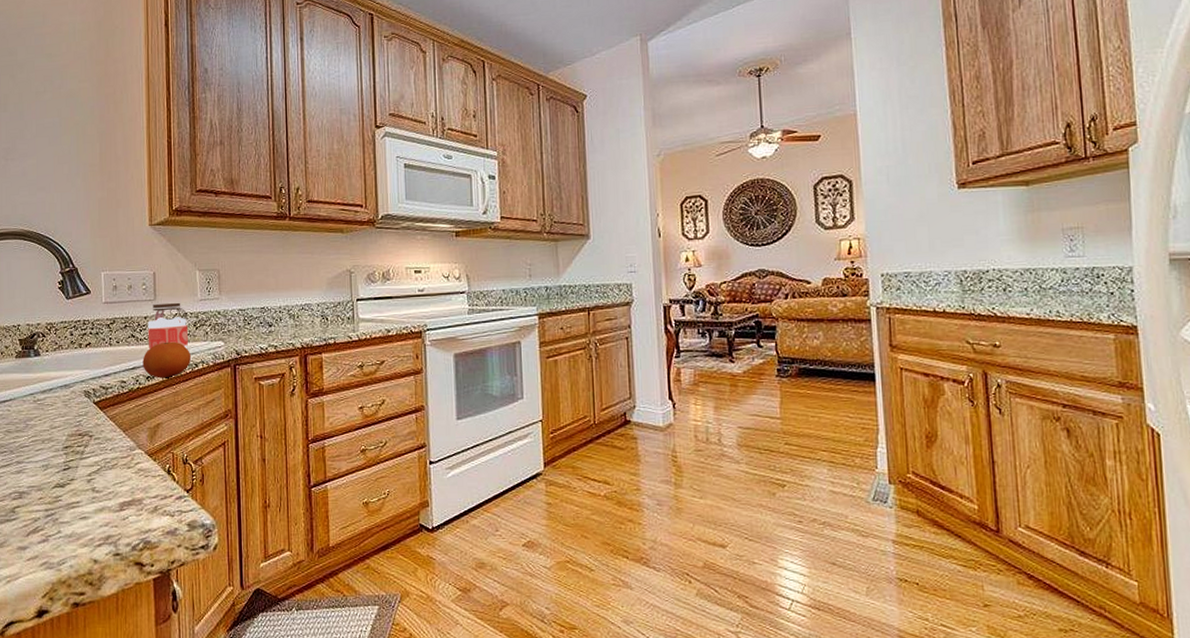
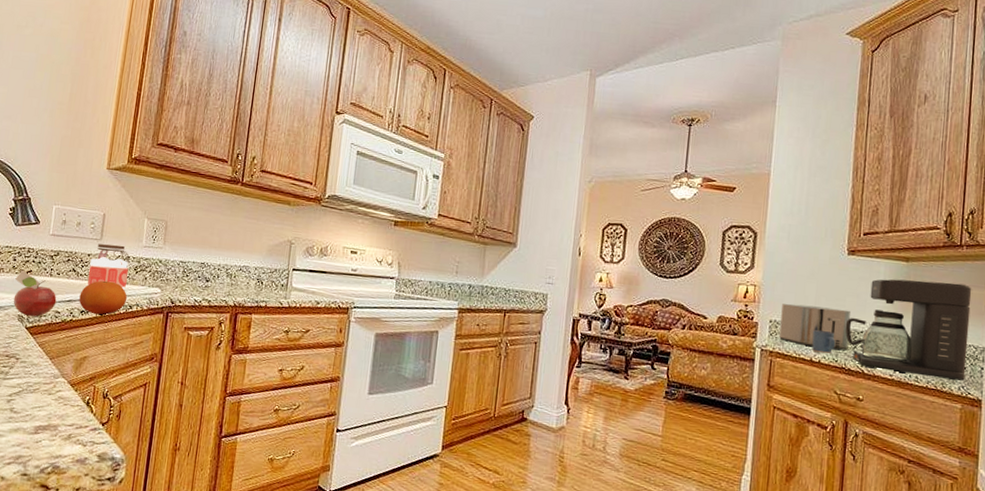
fruit: none [75,343,120,391] -> present [13,269,57,317]
toaster: none [892,249,975,297] -> present [779,303,852,350]
mug: none [931,276,960,302] -> present [812,330,836,354]
coffee maker: none [967,200,1114,310] -> present [845,279,972,381]

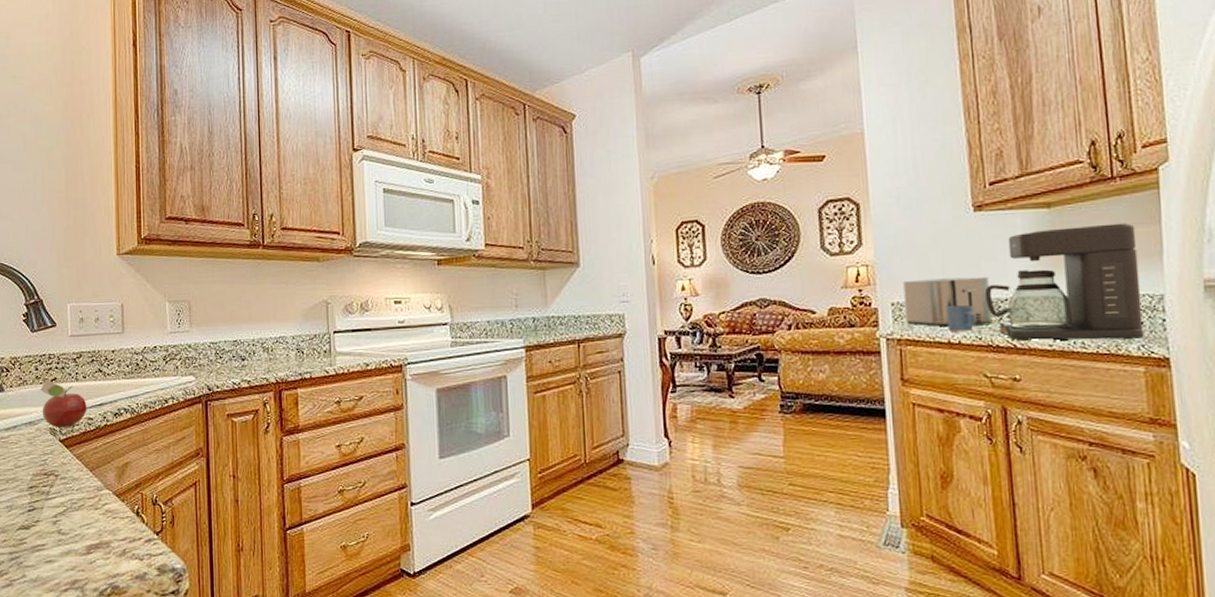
fruit: present [79,280,128,315] -> none [110,376,161,415]
jar: present [87,244,130,290] -> none [115,335,157,385]

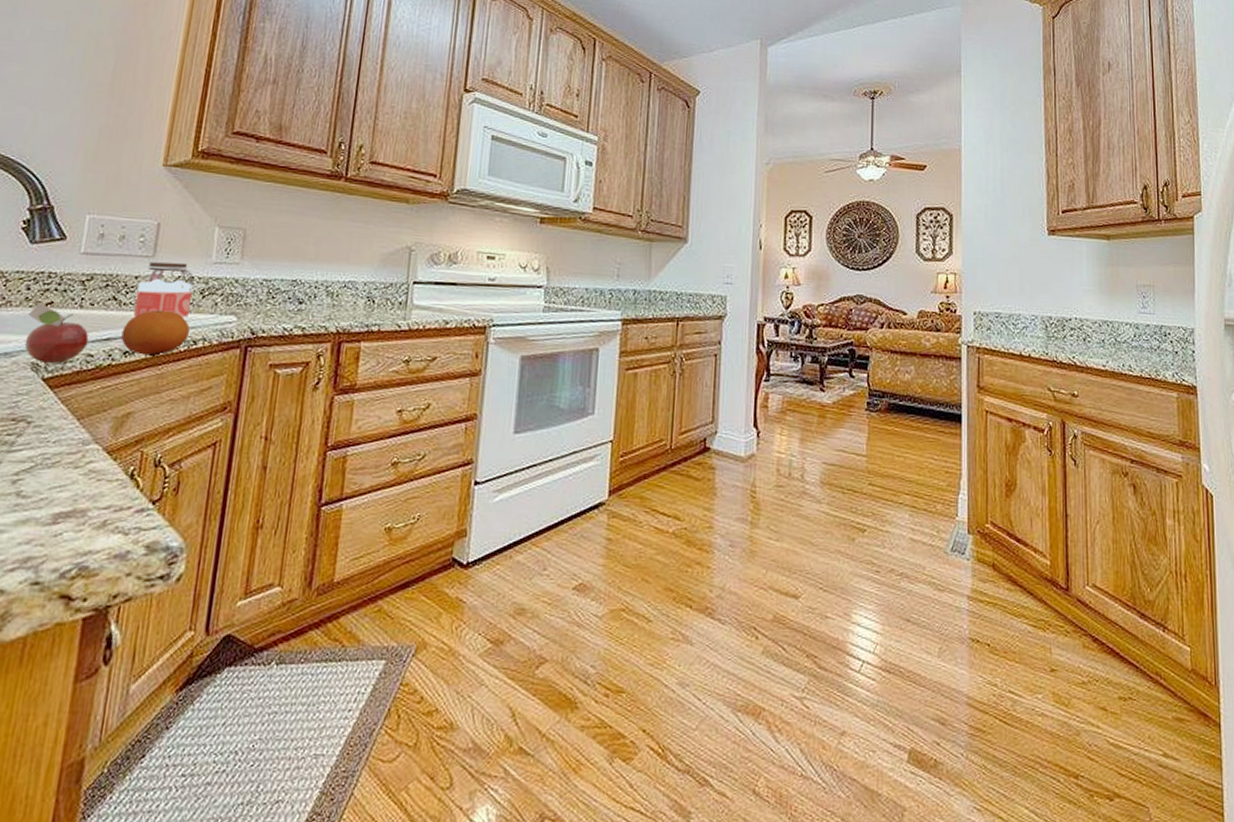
fruit: none [110,376,161,415] -> present [121,310,191,356]
jar: none [115,335,157,385] -> present [133,262,194,320]
toaster: present [903,276,993,327] -> none [985,292,1058,341]
mug: present [945,305,977,333] -> none [1019,320,1045,347]
coffee maker: present [984,223,1144,341] -> none [1052,259,1178,367]

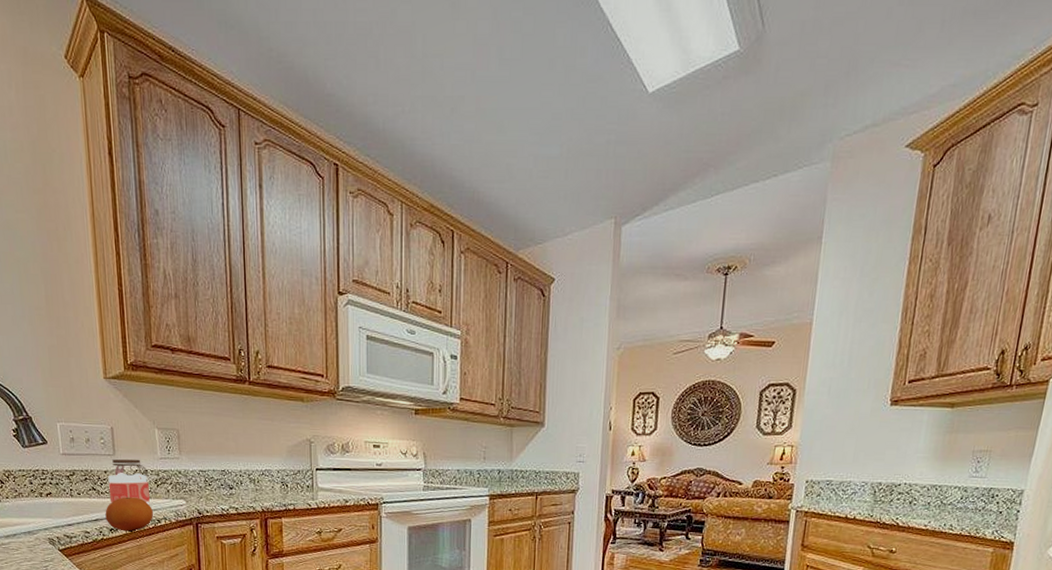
fruit: present [24,301,89,364] -> none [36,492,84,539]

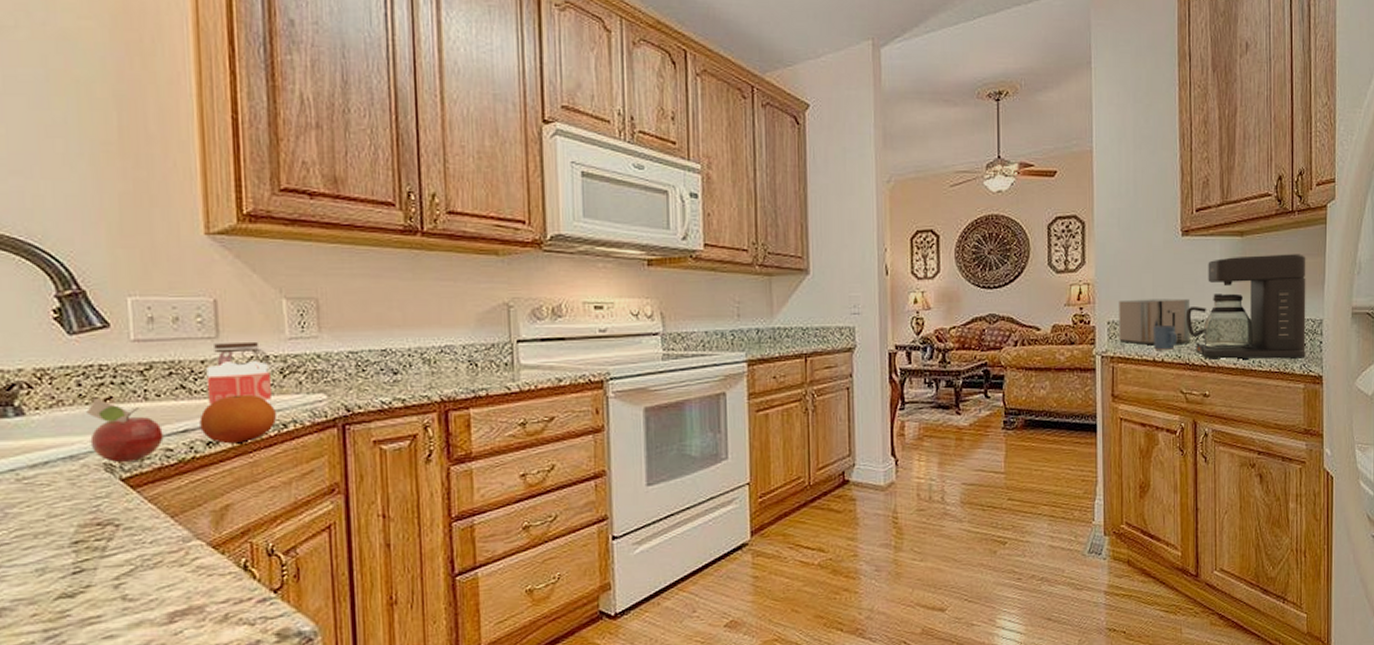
fruit: none [36,492,84,539] -> present [86,397,164,463]
toaster: none [815,461,890,504] -> present [1119,298,1191,346]
mug: none [847,487,872,510] -> present [1152,325,1178,351]
coffee maker: none [882,426,1017,526] -> present [1185,254,1306,360]

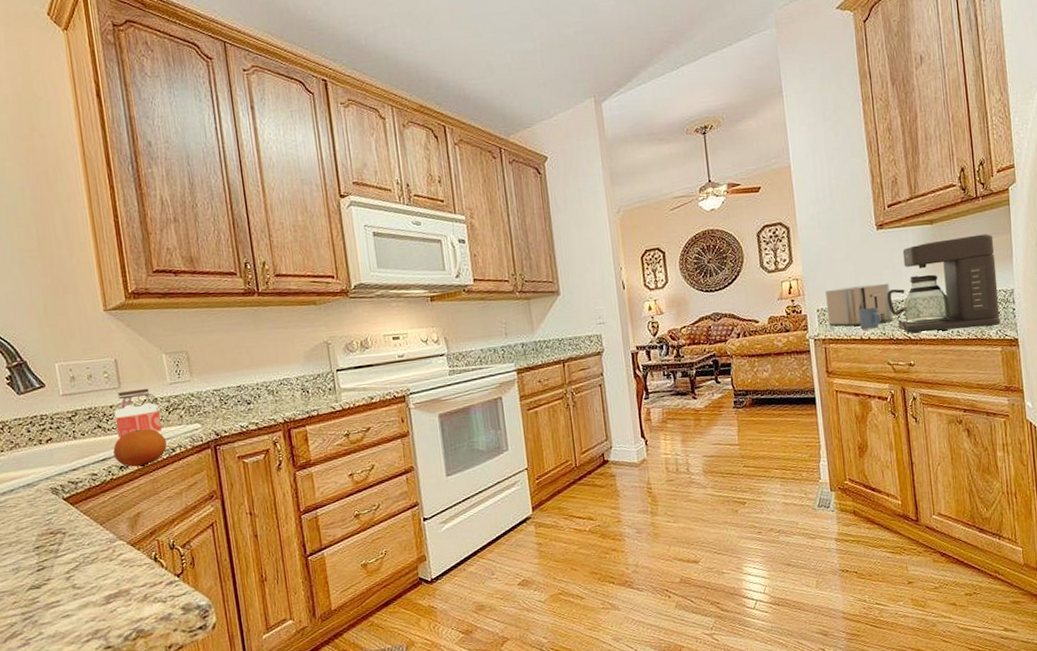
fruit: present [86,397,164,463] -> none [35,439,90,487]

